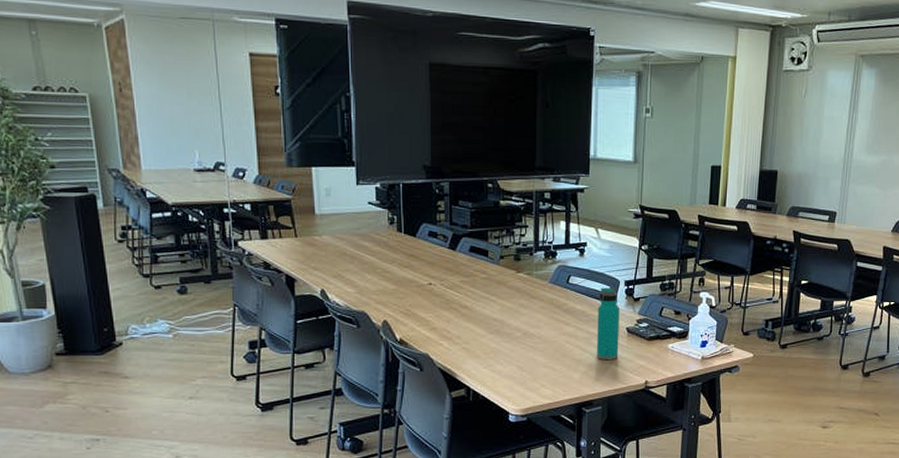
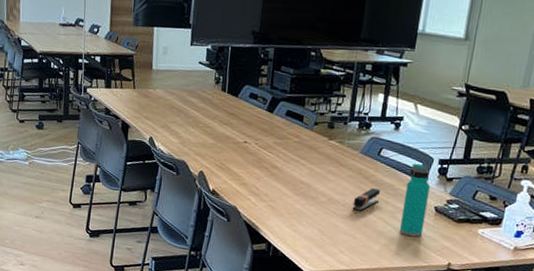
stapler: none [548,317,574,342] -> present [352,188,380,211]

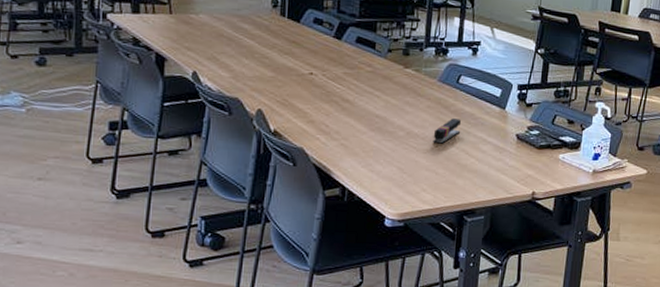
water bottle: present [399,163,430,237] -> none [482,90,510,168]

